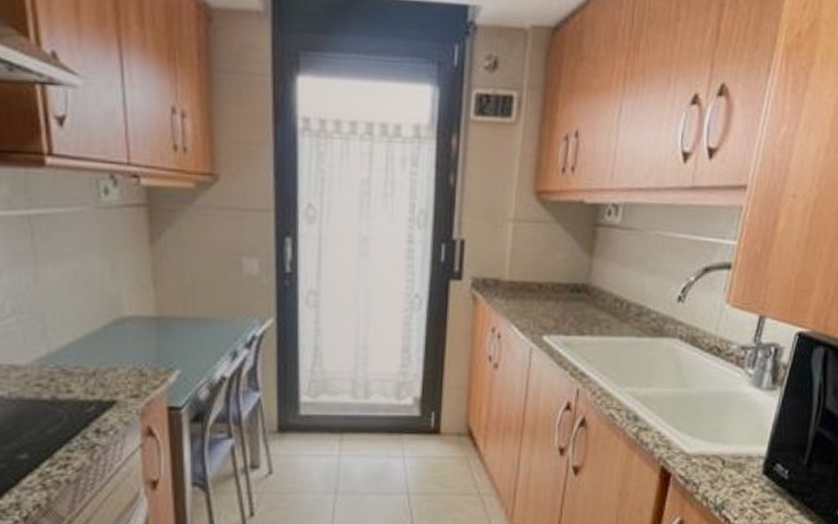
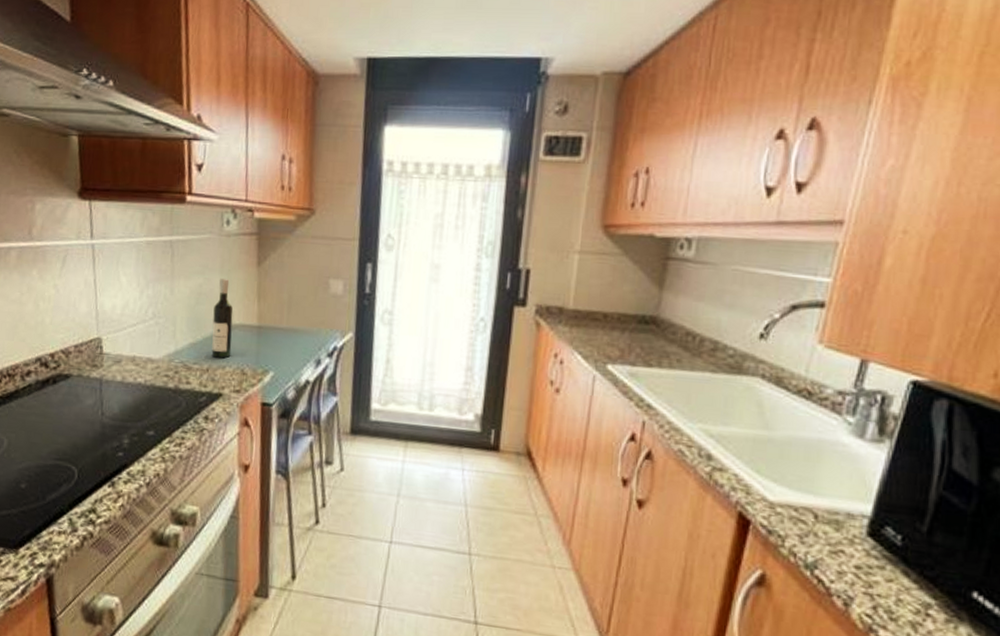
bottle: none [96,260,124,359] -> present [211,278,233,359]

